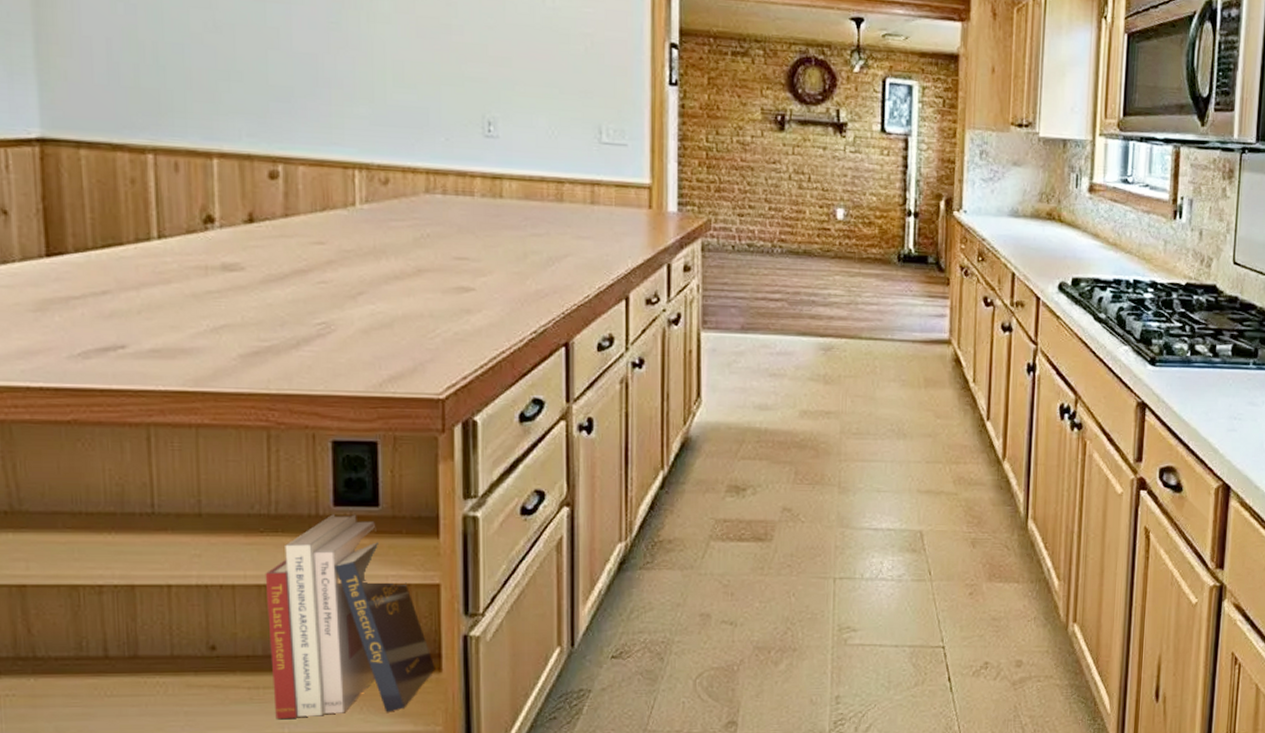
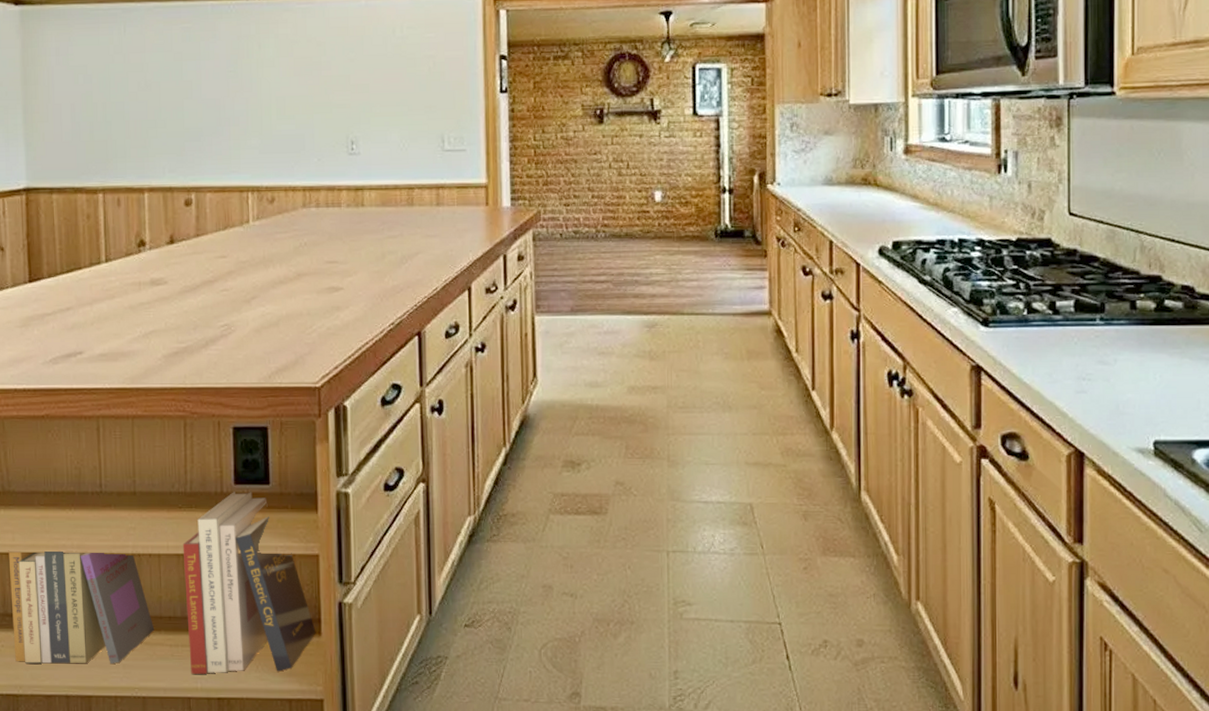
books: none [20,582,227,714] -> present [8,550,155,665]

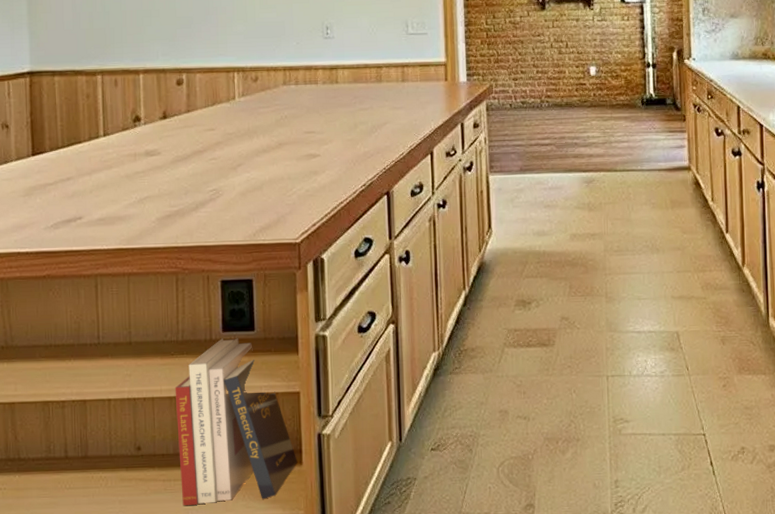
books: present [8,550,155,665] -> none [11,399,149,504]

